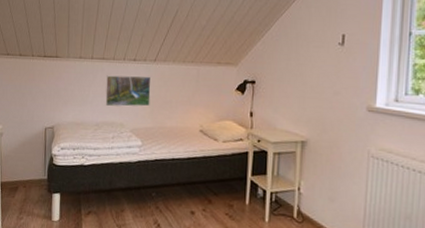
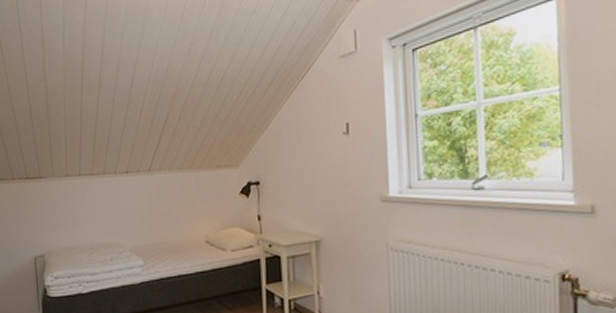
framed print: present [105,75,151,107] -> none [98,188,148,226]

